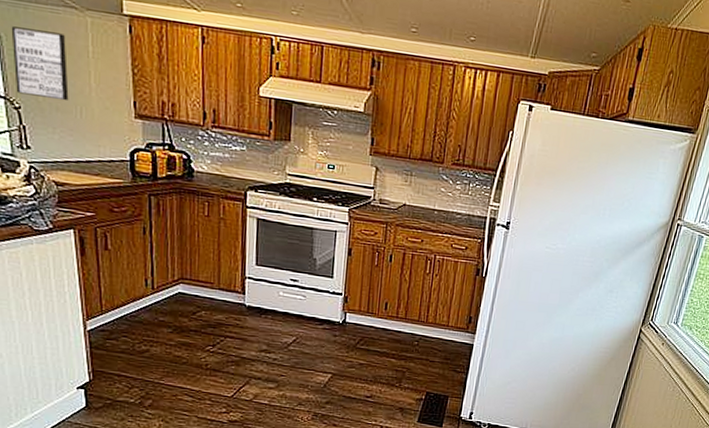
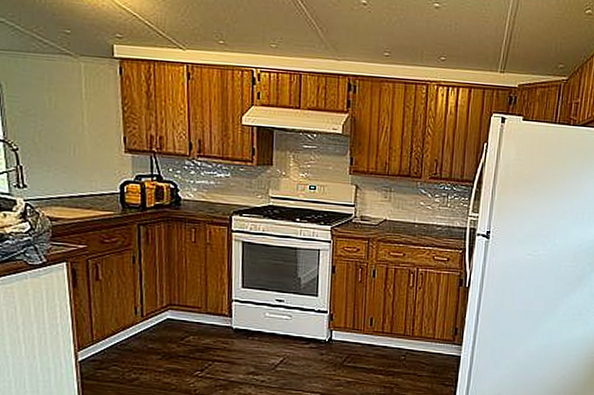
wall art: present [11,26,69,101] -> none [10,75,63,141]

